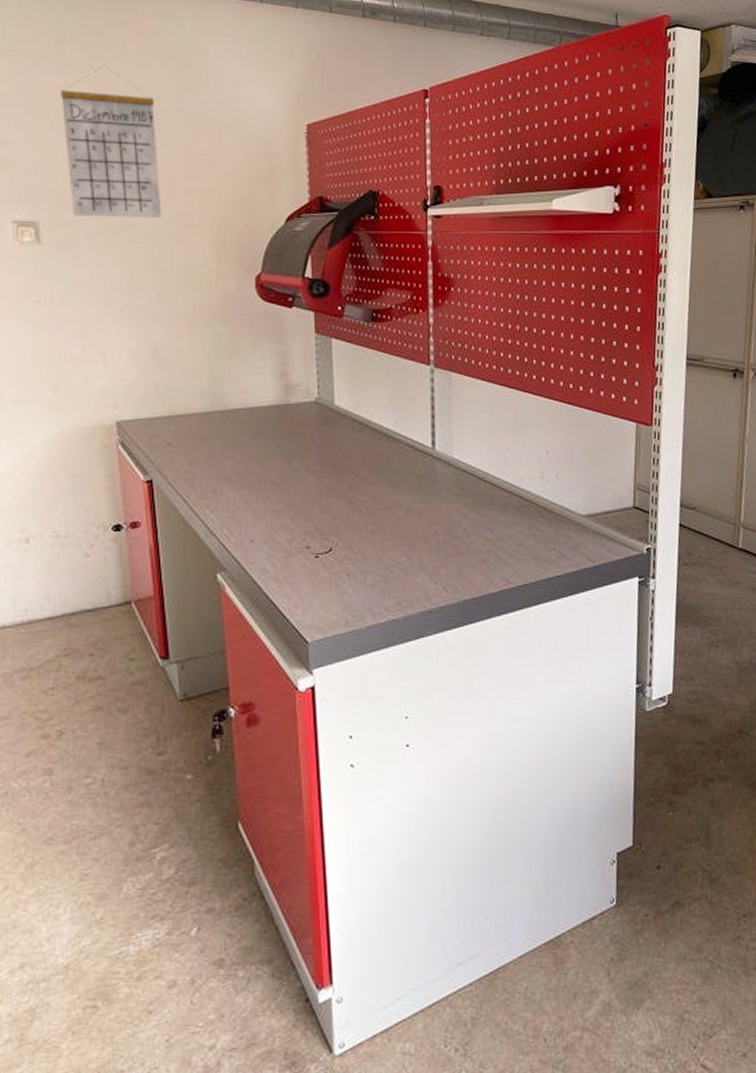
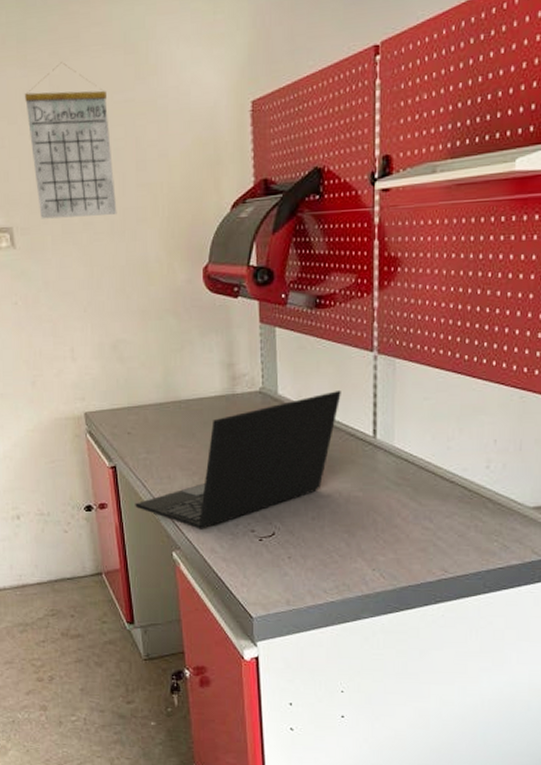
laptop: none [174,402,399,548] -> present [135,391,341,529]

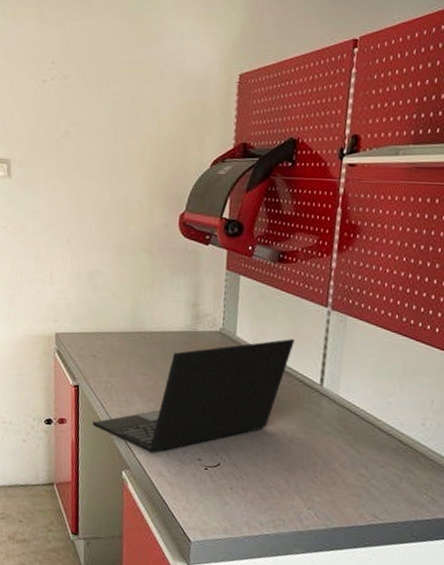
calendar: present [25,62,117,219] -> none [36,21,110,158]

